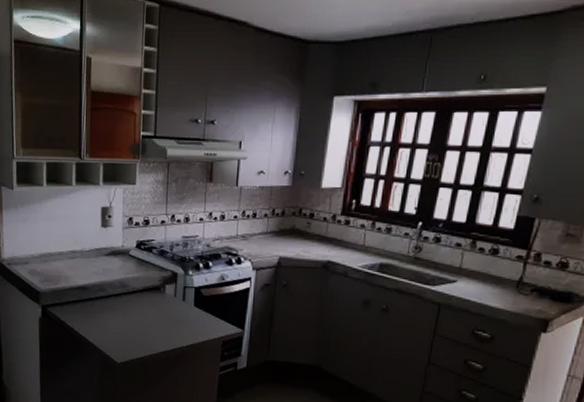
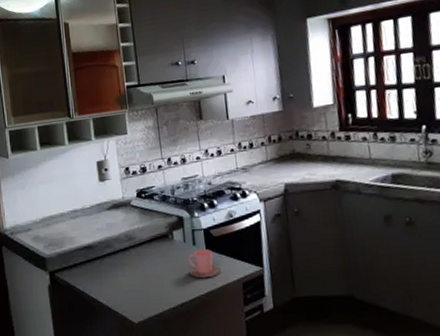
cup: none [175,306,205,332] -> present [187,249,221,278]

